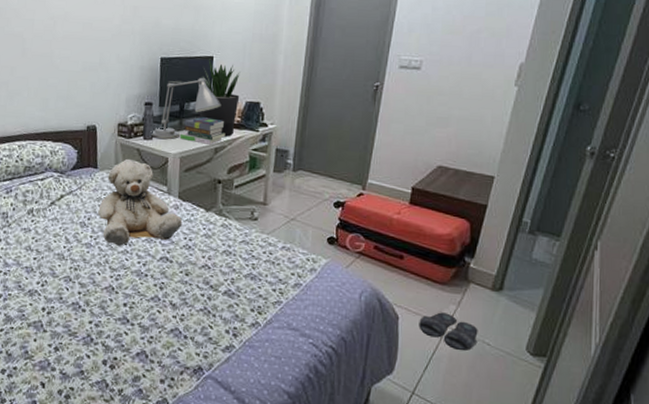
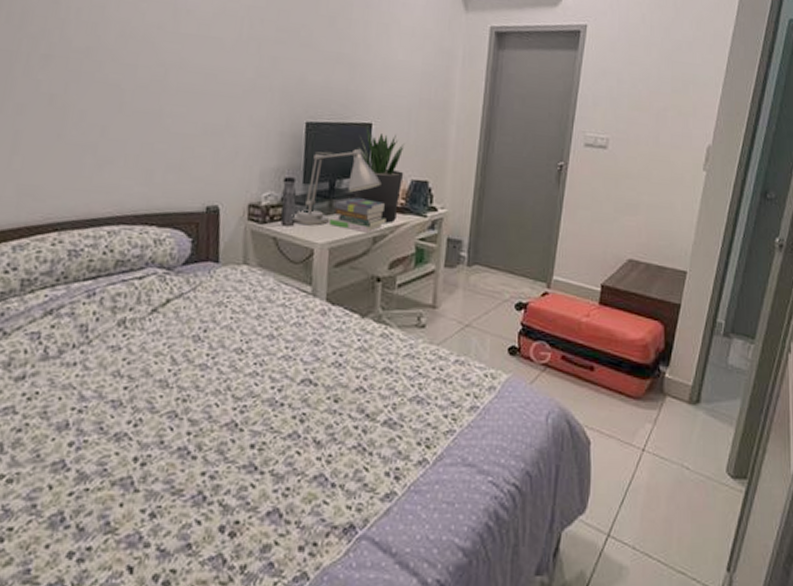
teddy bear: present [98,158,183,246] -> none [218,249,331,366]
slippers: present [419,312,478,351] -> none [613,433,676,477]

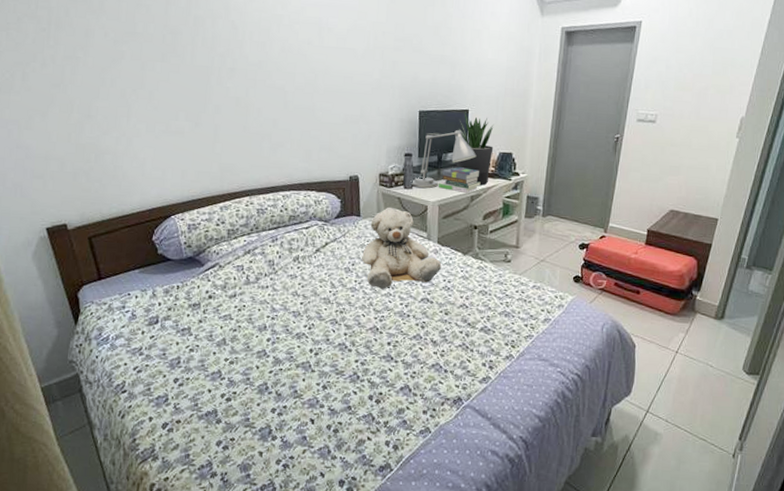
teddy bear: none [218,249,331,366] -> present [362,207,442,289]

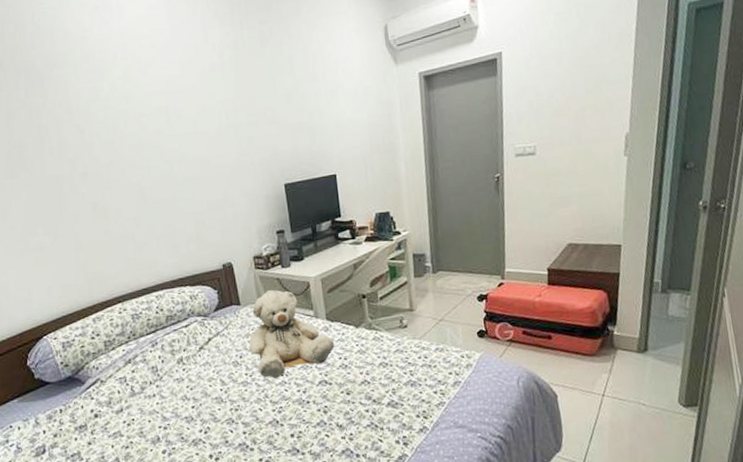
desk lamp: present [410,129,477,189] -> none [287,196,353,265]
books: present [438,167,481,193] -> none [316,235,362,262]
planter: present [456,112,494,186] -> none [329,177,369,251]

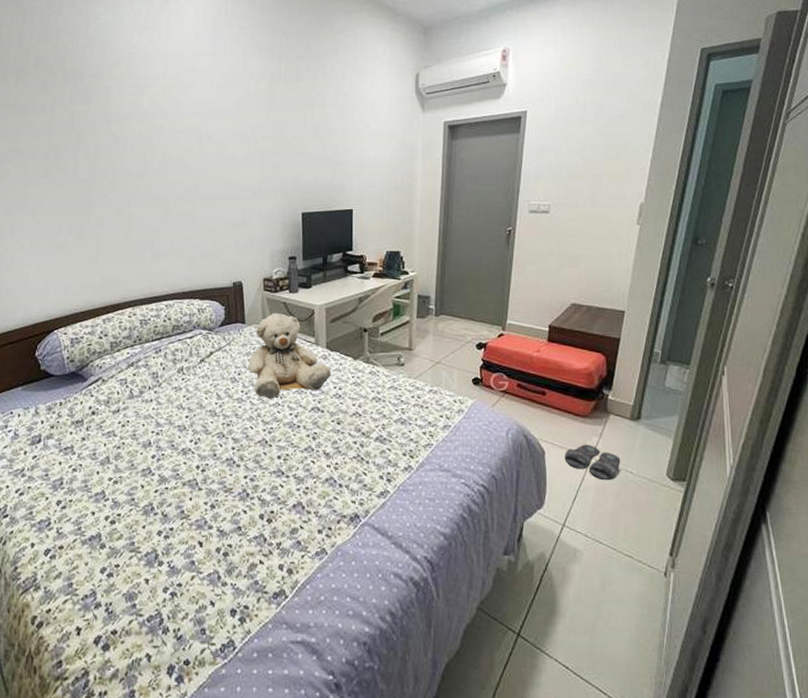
slippers: none [576,382,634,416] -> present [564,444,621,480]

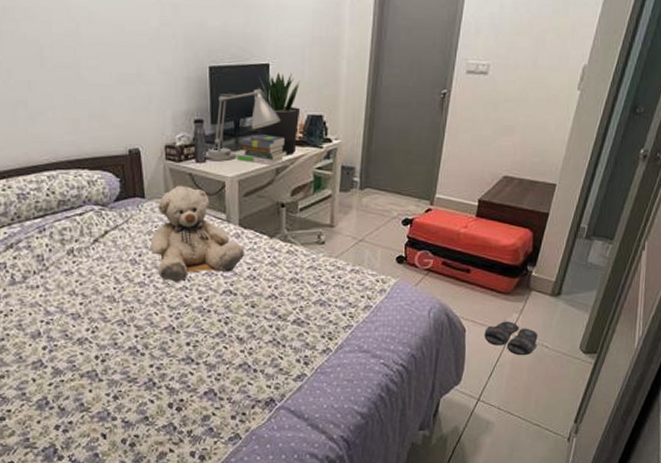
desk lamp: none [296,229,363,292] -> present [203,88,281,162]
books: none [324,268,369,294] -> present [236,134,287,165]
planter: none [342,212,380,286] -> present [256,66,301,155]

